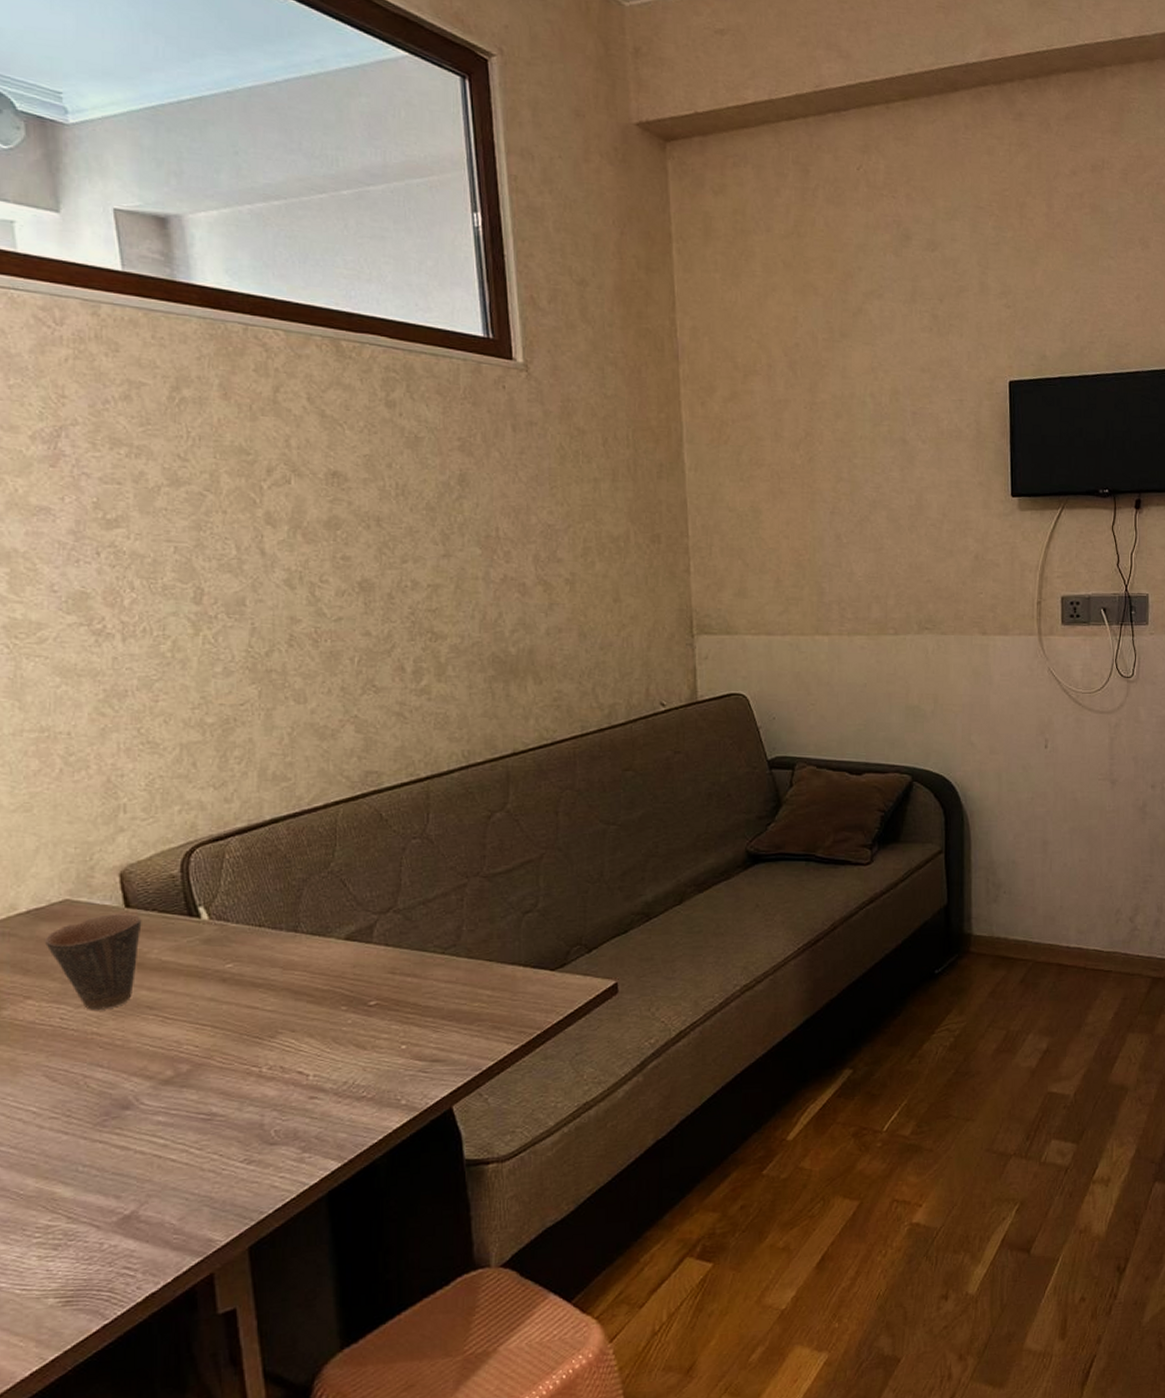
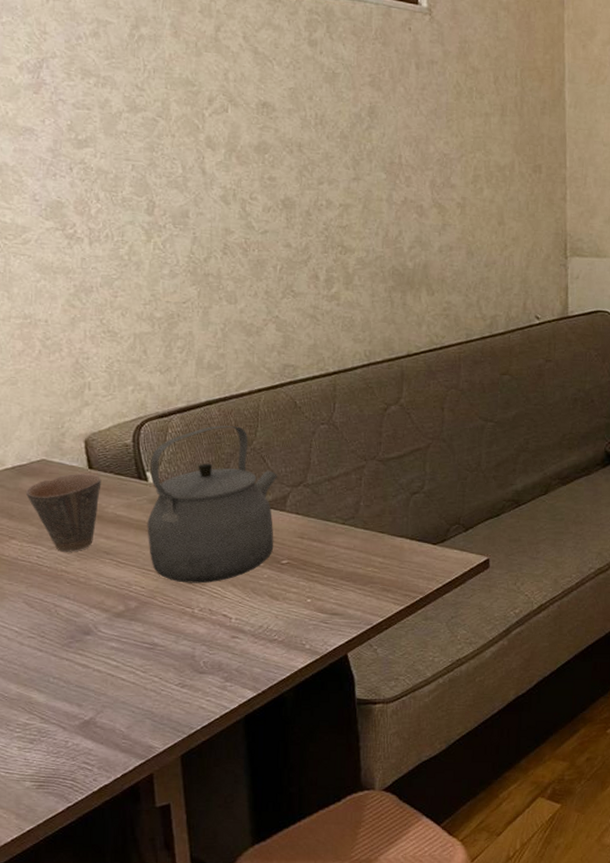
tea kettle: none [200,846,361,1037] -> present [147,425,277,584]

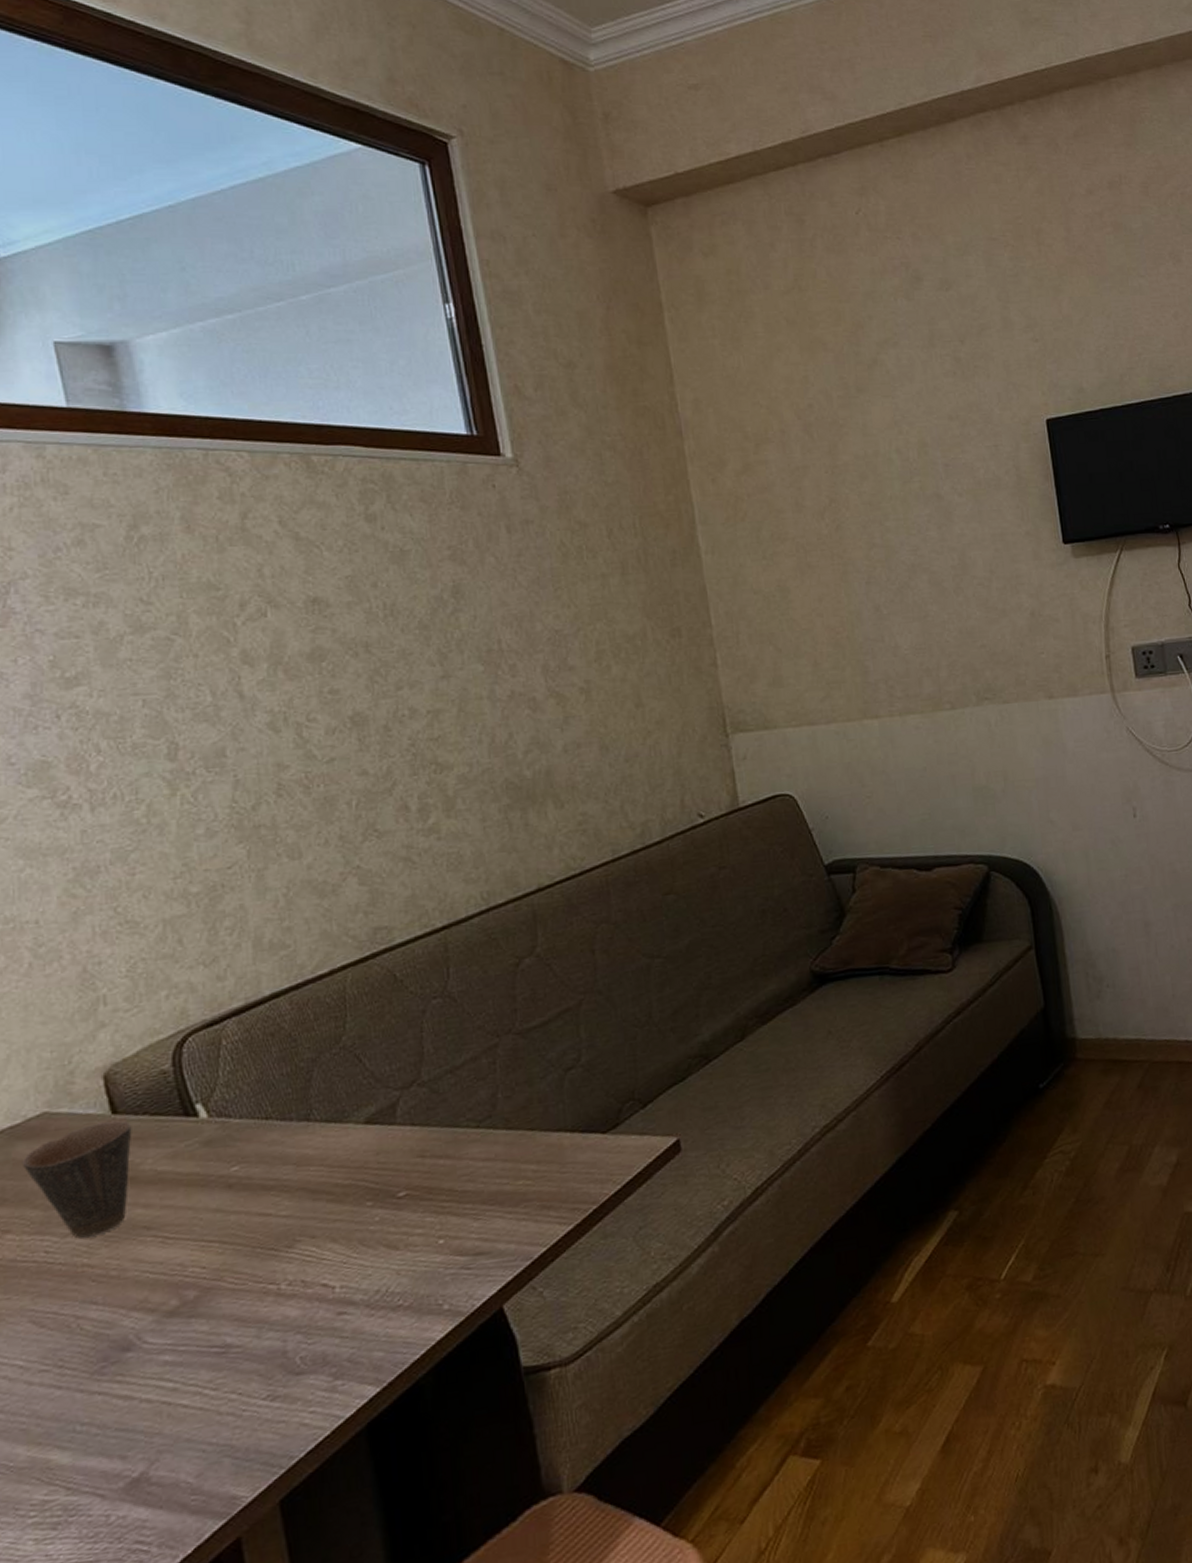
tea kettle: present [147,425,277,584] -> none [200,1020,385,1251]

